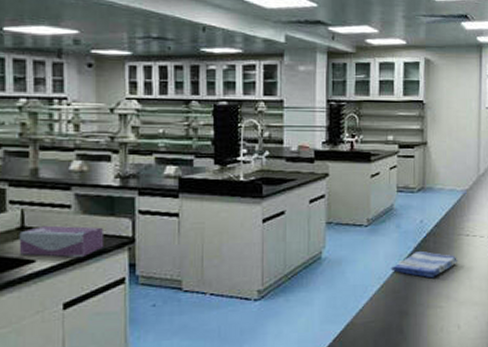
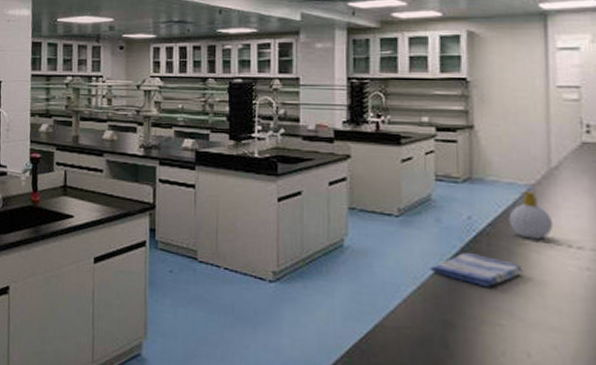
tissue box: present [19,225,104,258] -> none [61,185,130,218]
soap bottle: none [449,195,479,234] -> present [509,191,554,240]

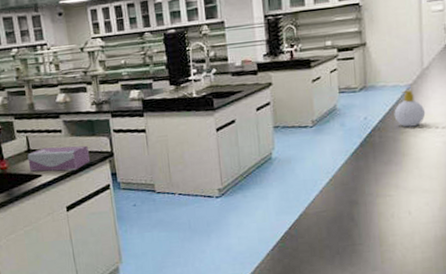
tissue box: none [61,185,130,218] -> present [27,145,91,172]
dish towel: present [429,253,524,288] -> none [338,146,406,170]

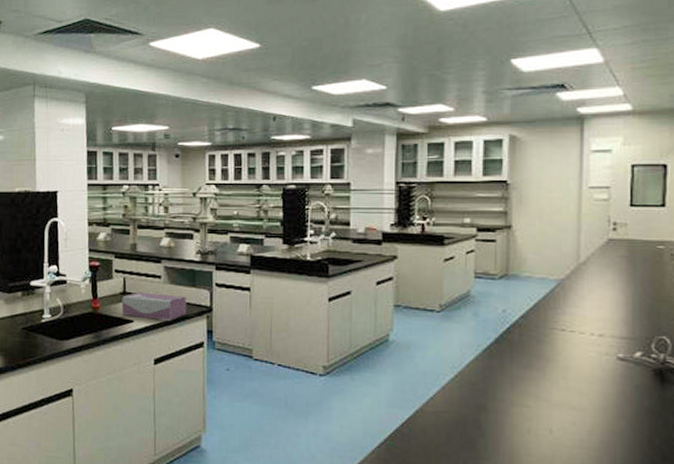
soap bottle: present [394,90,426,127] -> none [539,285,579,329]

